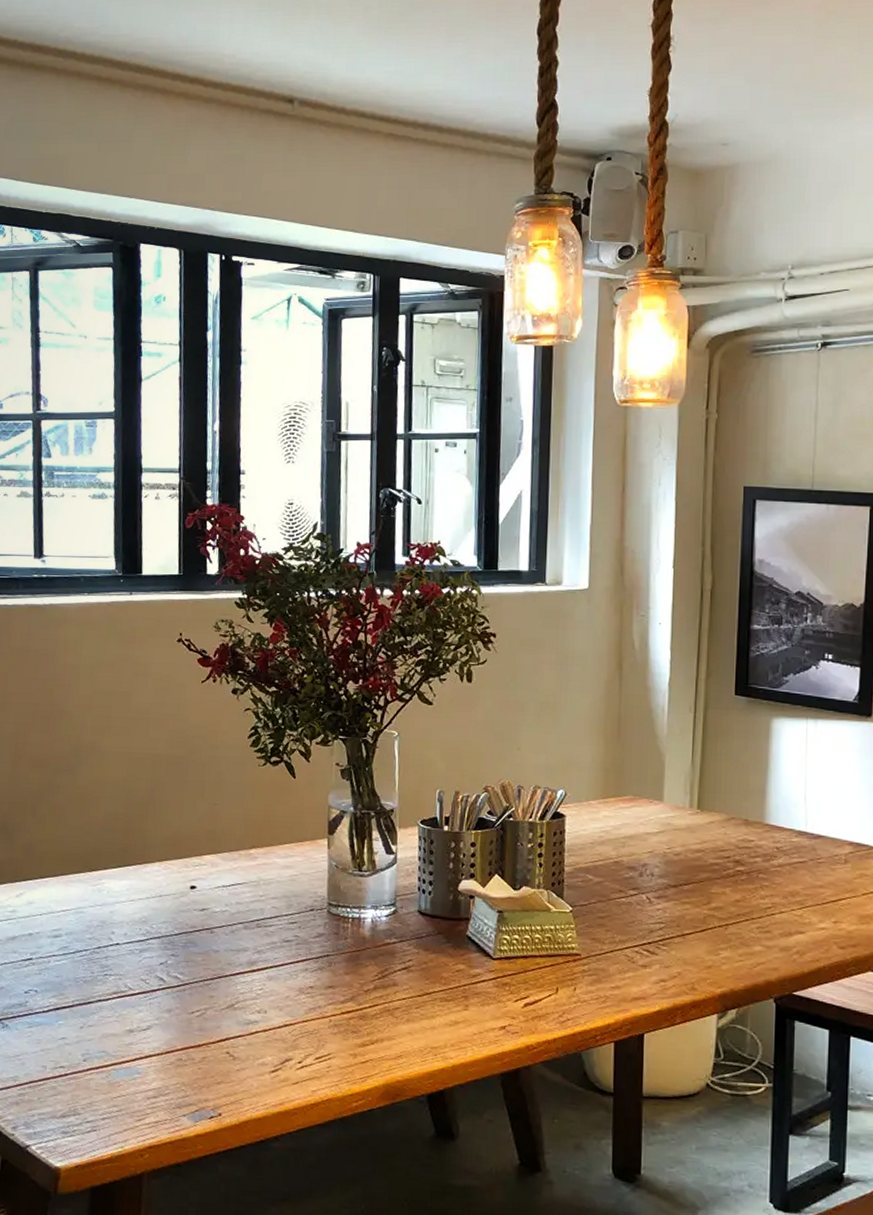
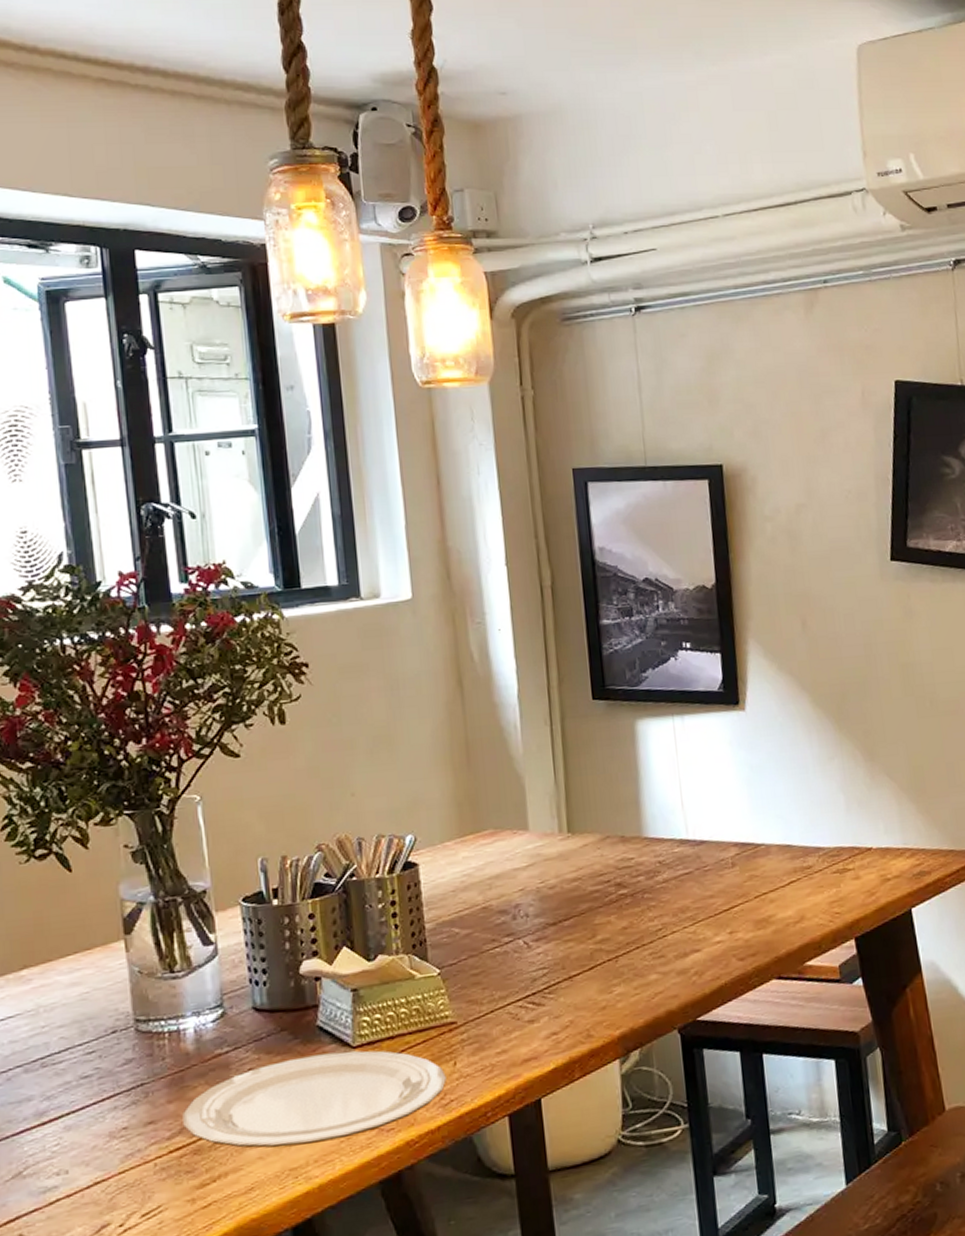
plate: none [354,958,566,1032] -> present [182,1050,446,1149]

